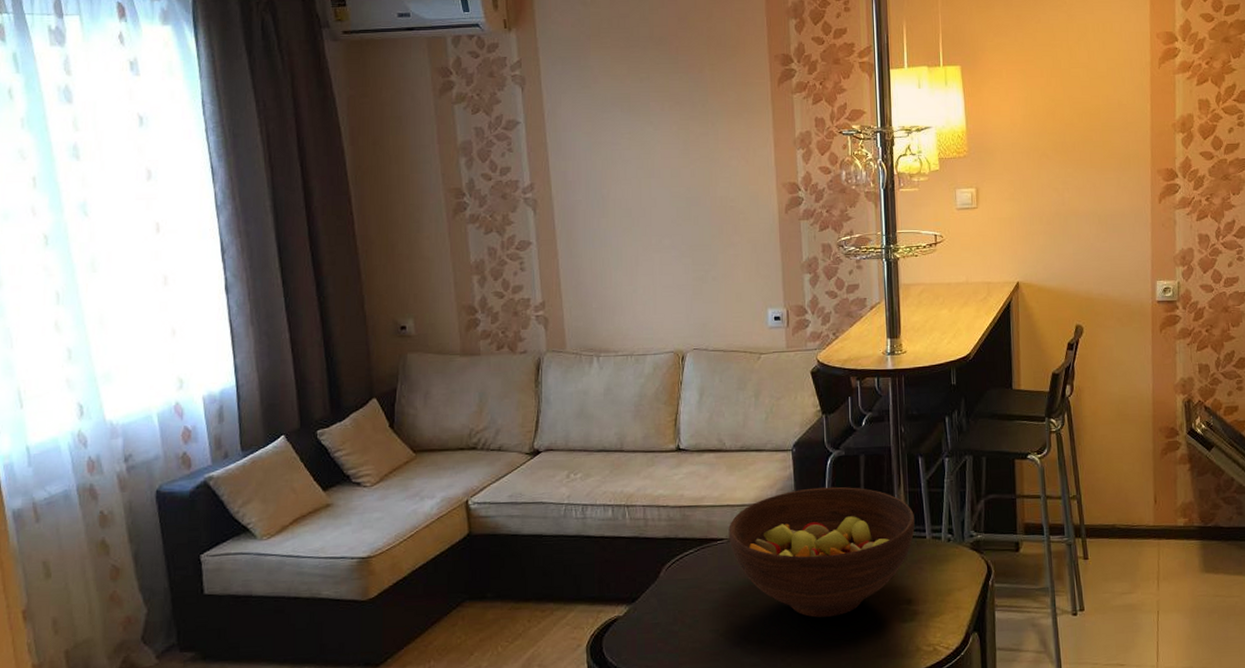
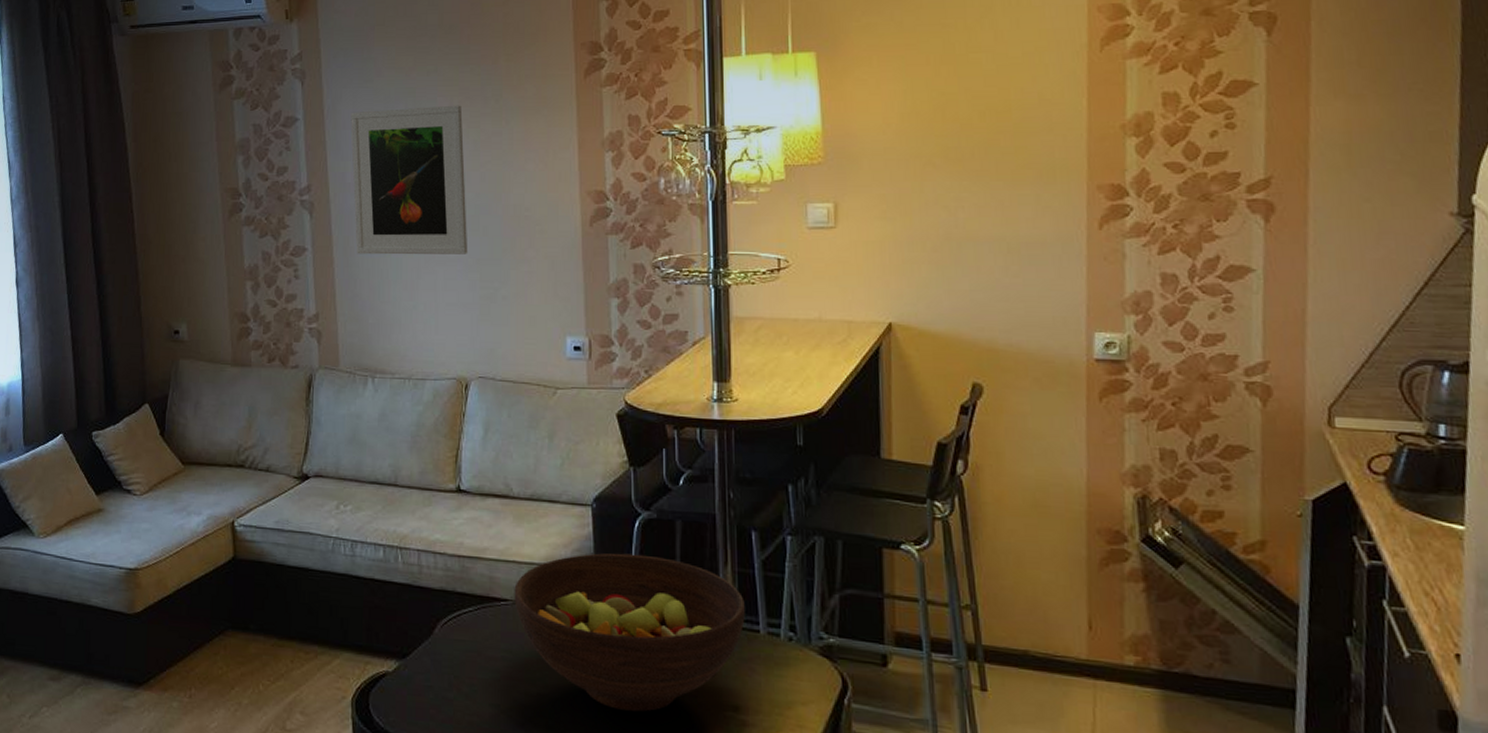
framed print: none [570,109,682,246] -> present [350,105,468,255]

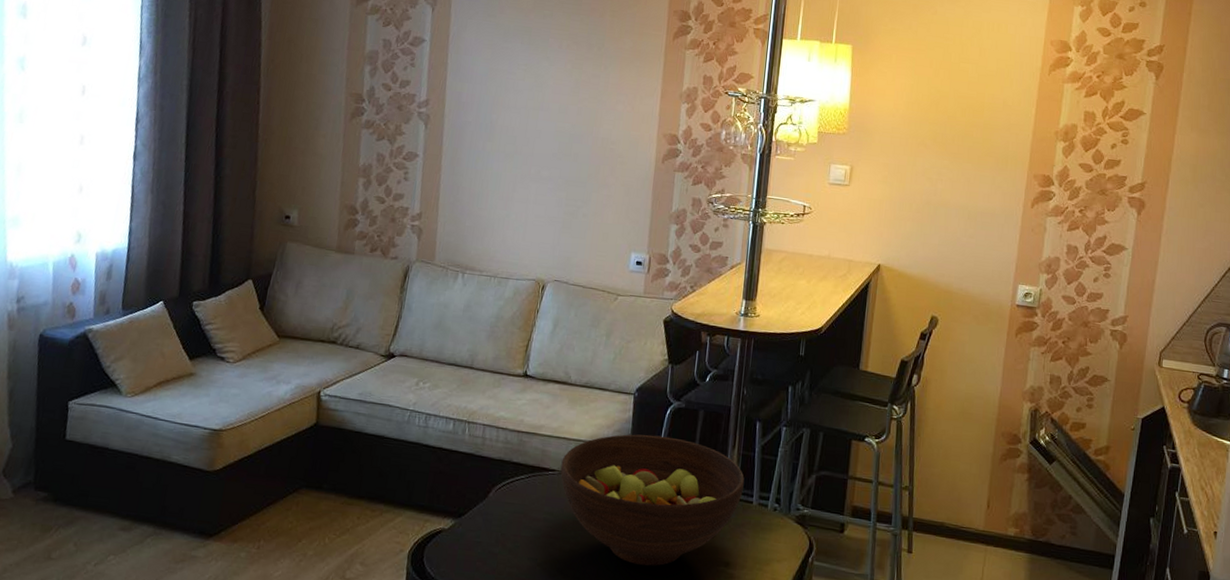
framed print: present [350,105,468,255] -> none [463,41,569,175]

